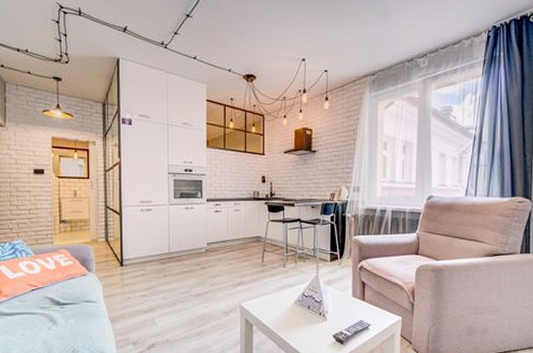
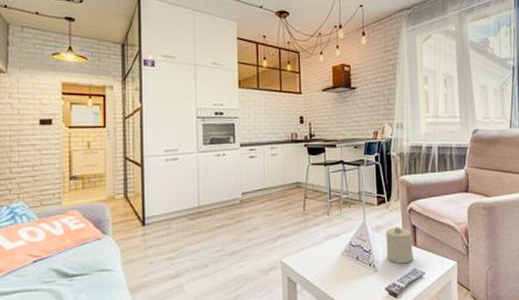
candle: none [336,281,361,316] -> present [386,226,413,264]

